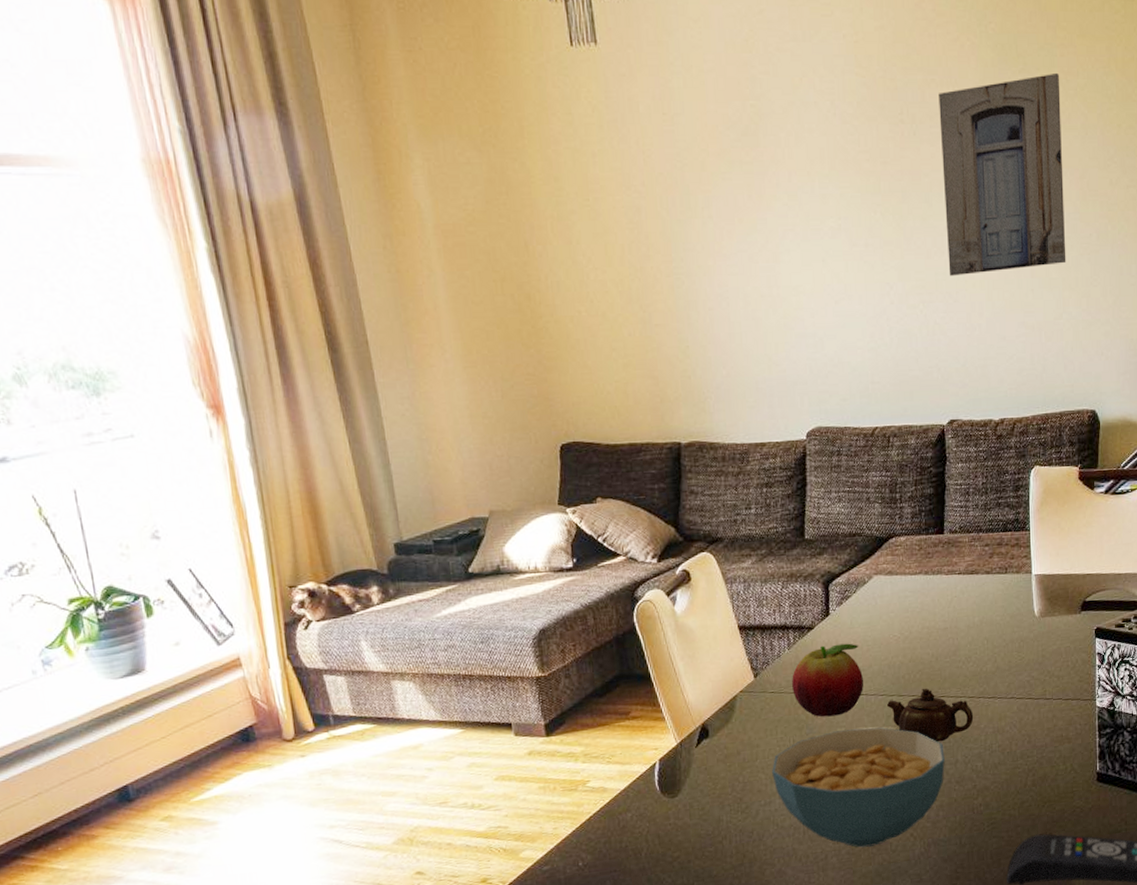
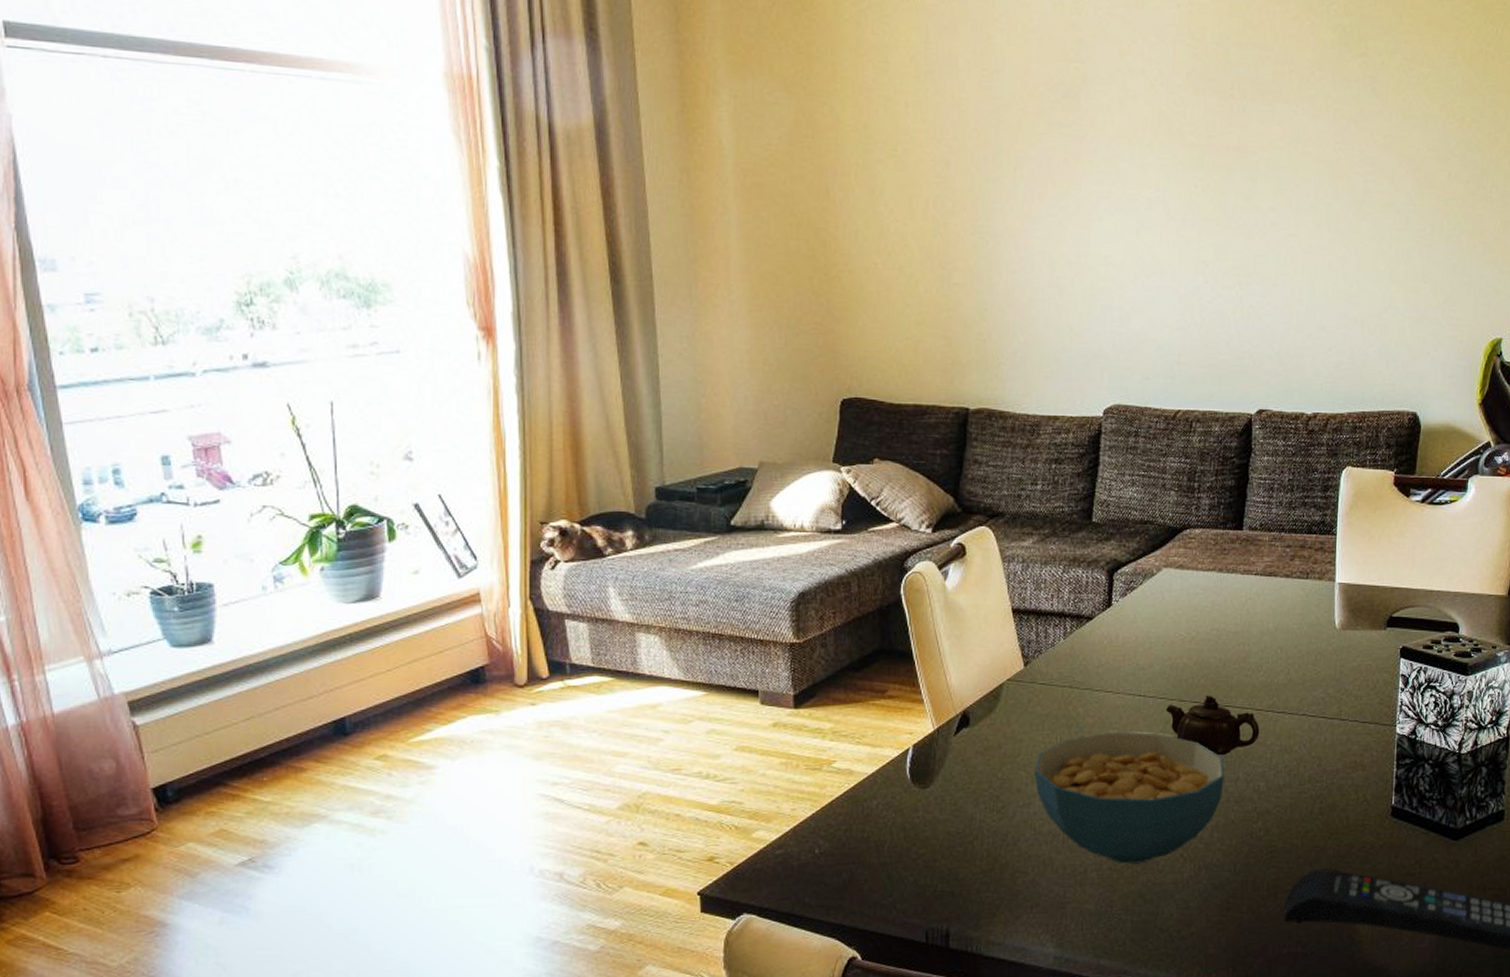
fruit: present [792,643,864,717] -> none [1064,638,1143,716]
wall art: present [939,72,1066,277] -> none [1269,59,1402,260]

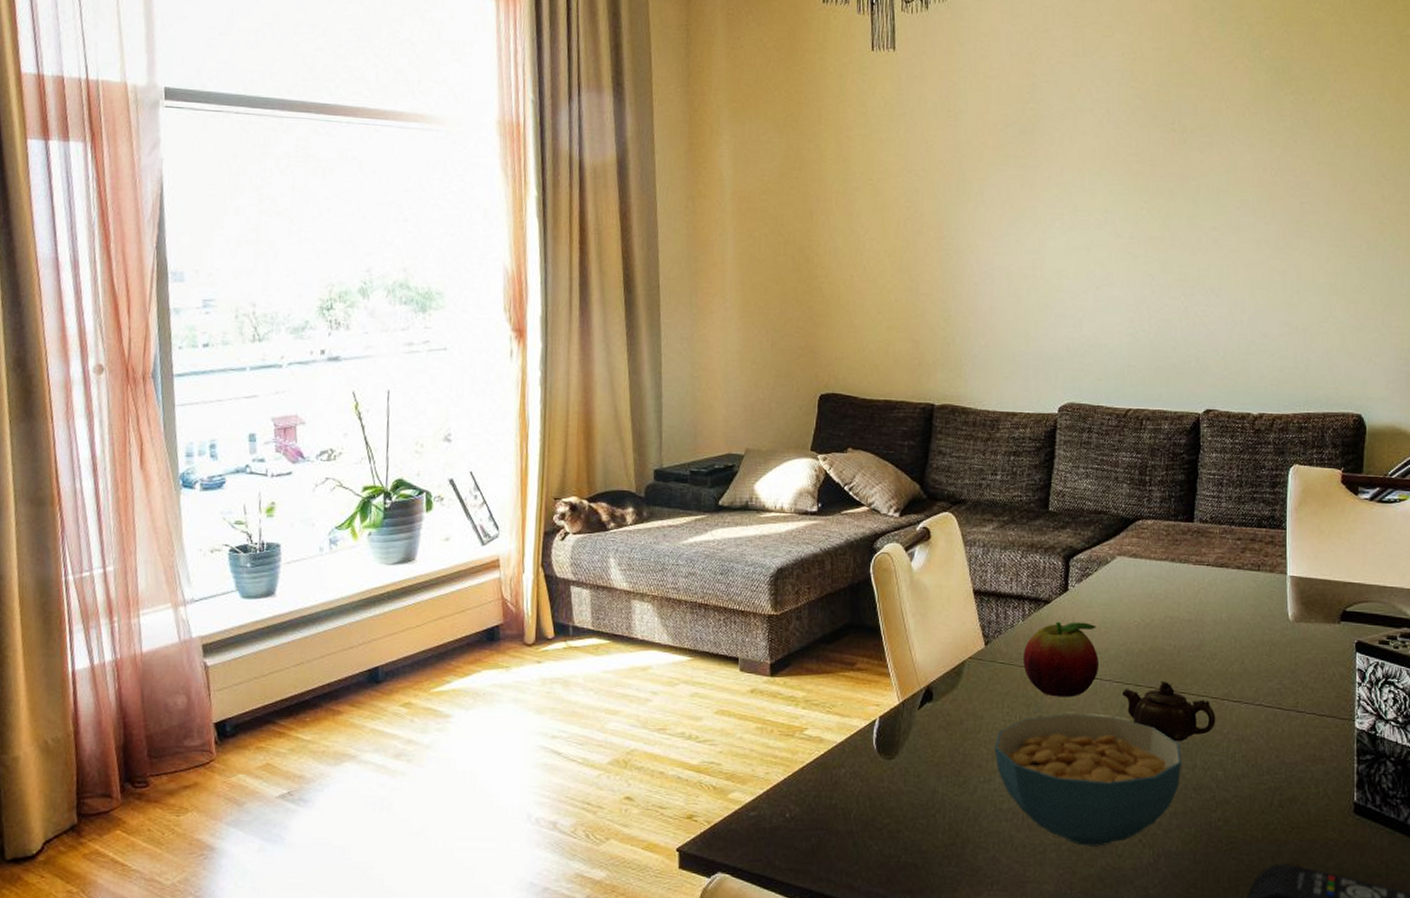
fruit: none [1064,638,1143,716] -> present [1023,621,1100,698]

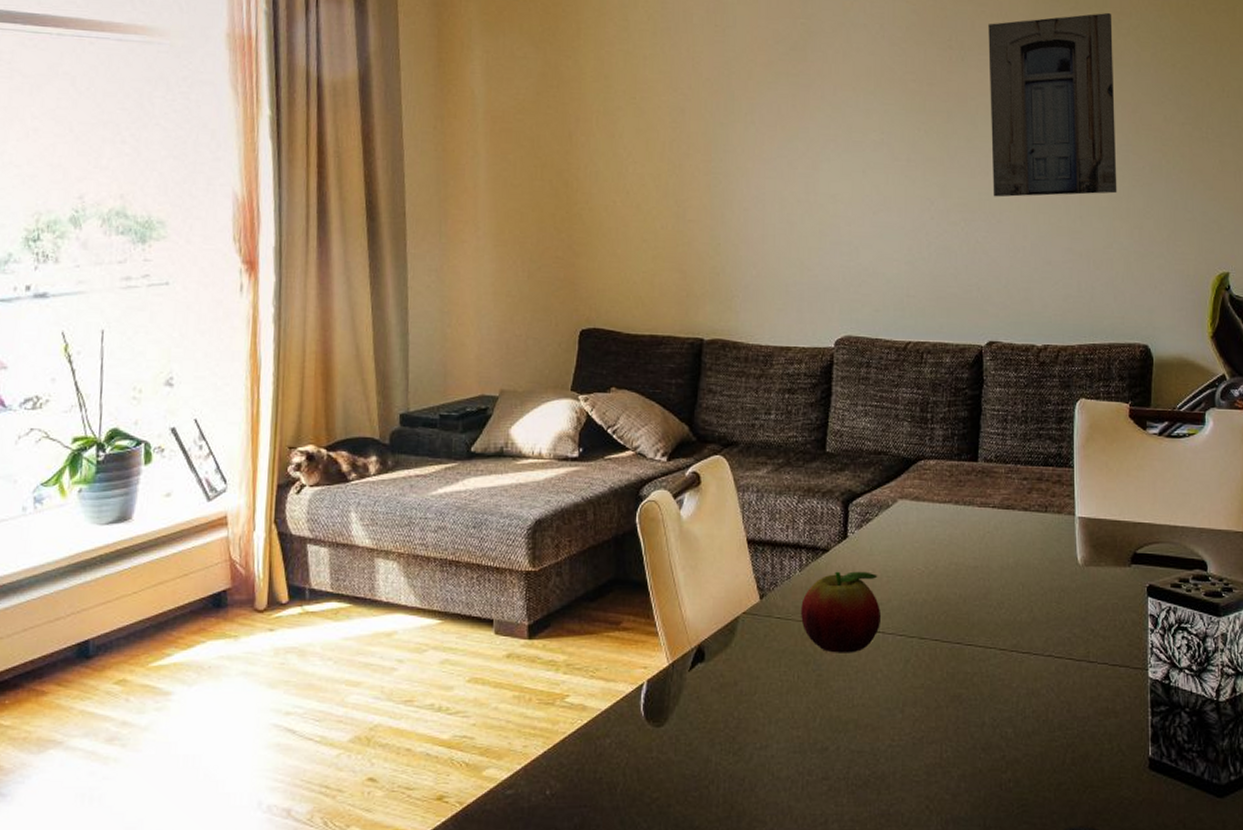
cereal bowl: present [994,713,1182,847] -> none [771,671,969,815]
teapot: present [1123,680,1216,742] -> none [906,632,1005,698]
wall art: none [1210,95,1334,273] -> present [988,12,1117,197]

